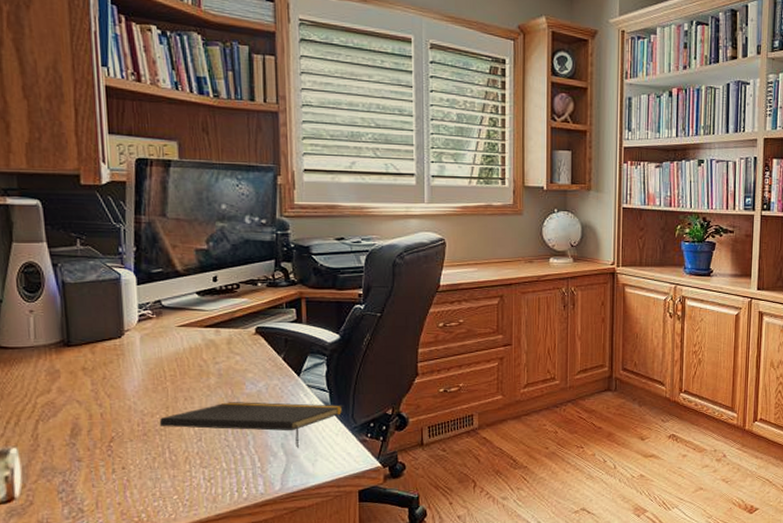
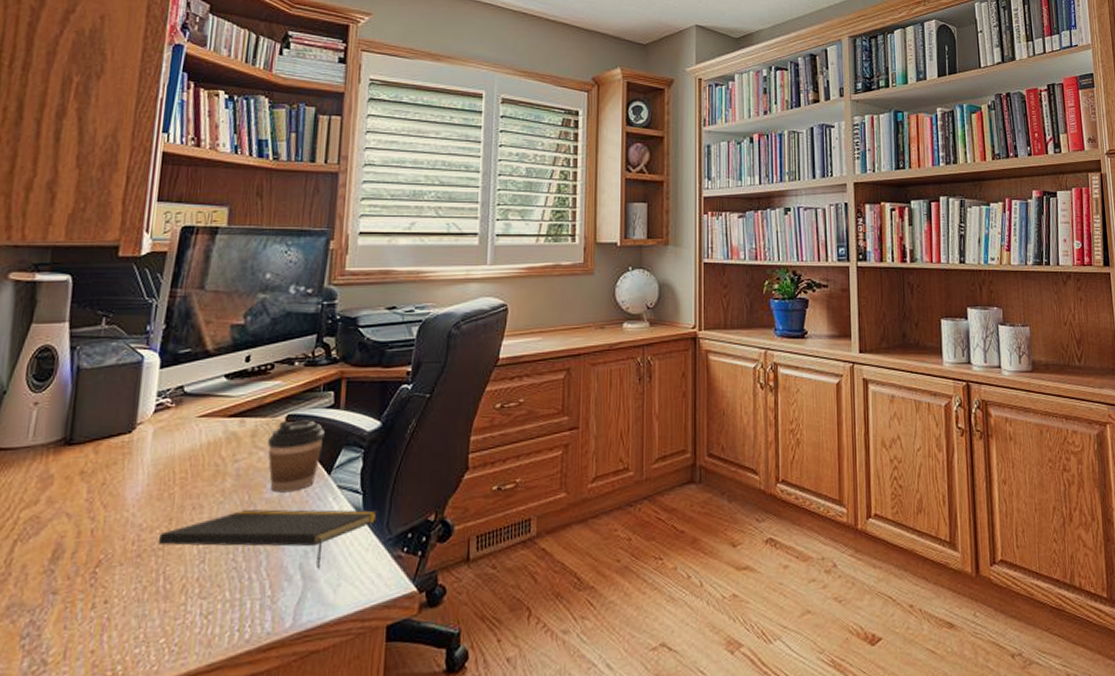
coffee cup: none [241,331,291,389] -> present [267,420,325,493]

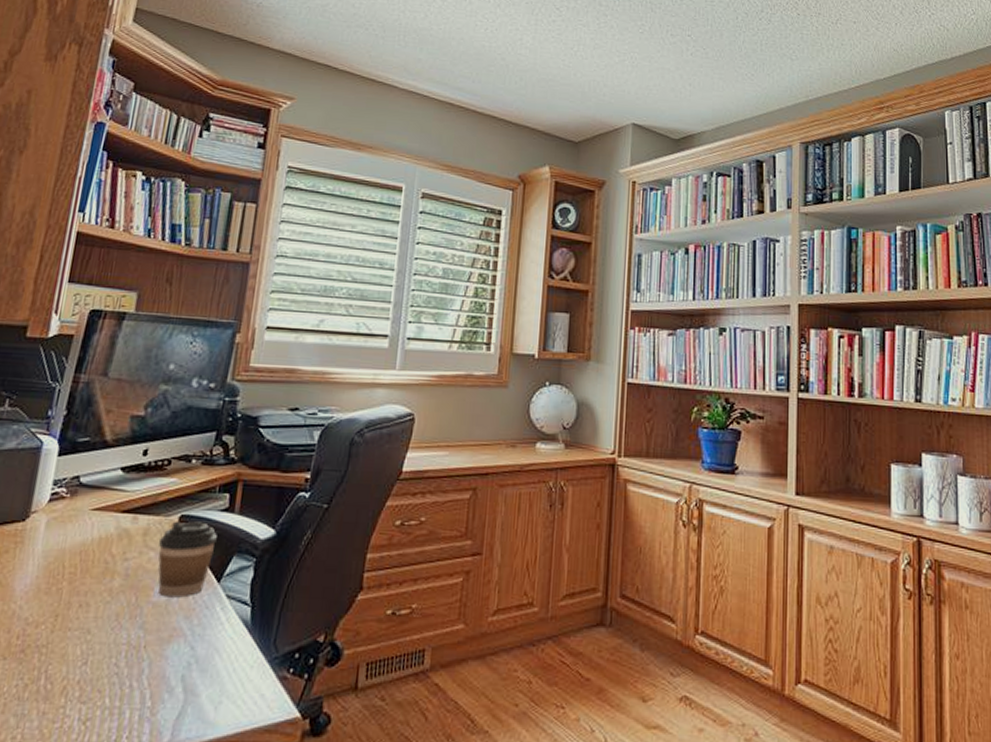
notepad: present [157,509,379,569] -> none [41,613,267,683]

